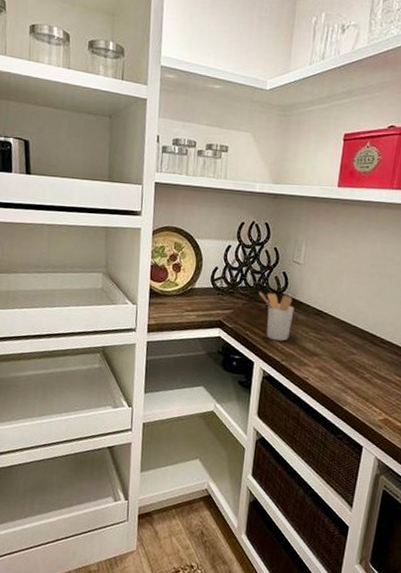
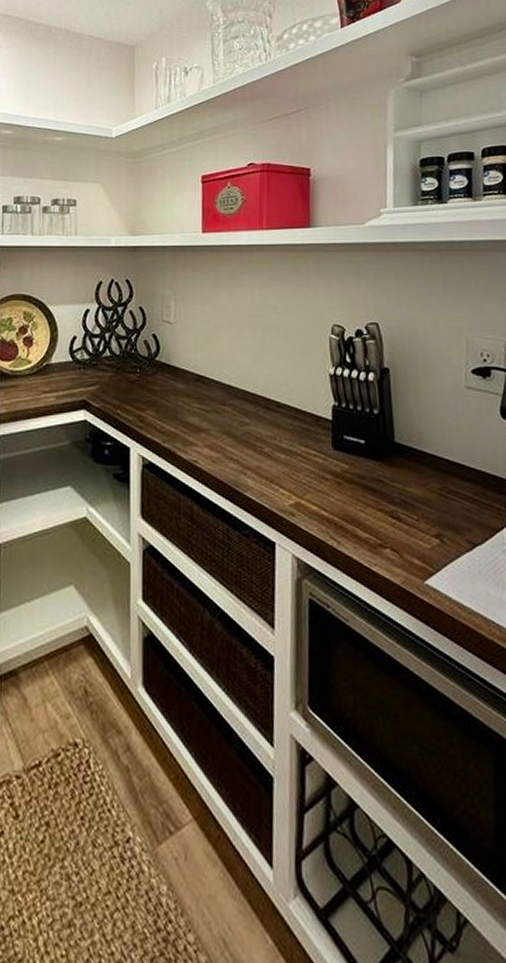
utensil holder: present [258,292,295,342] -> none [127,361,171,418]

